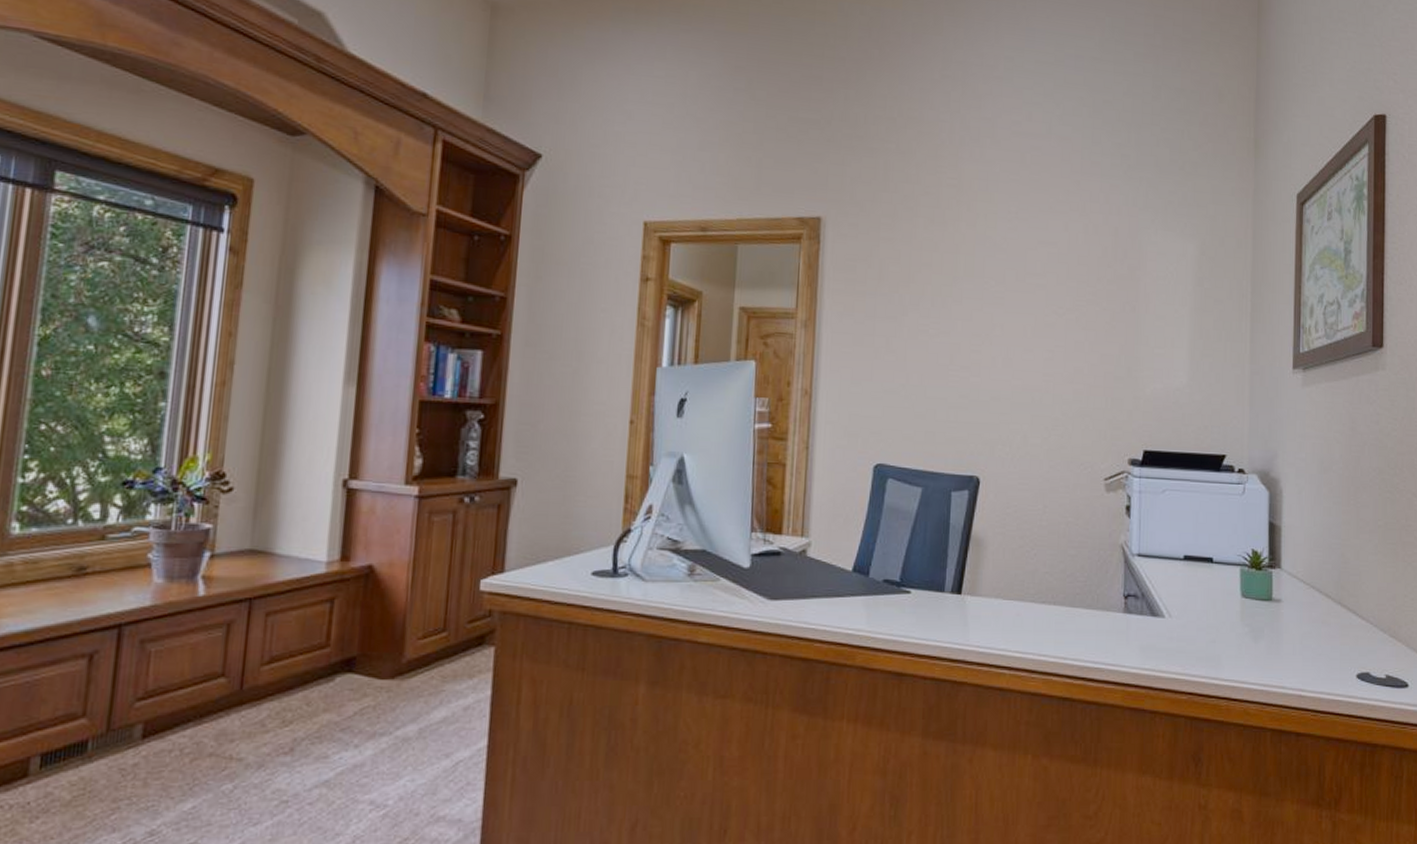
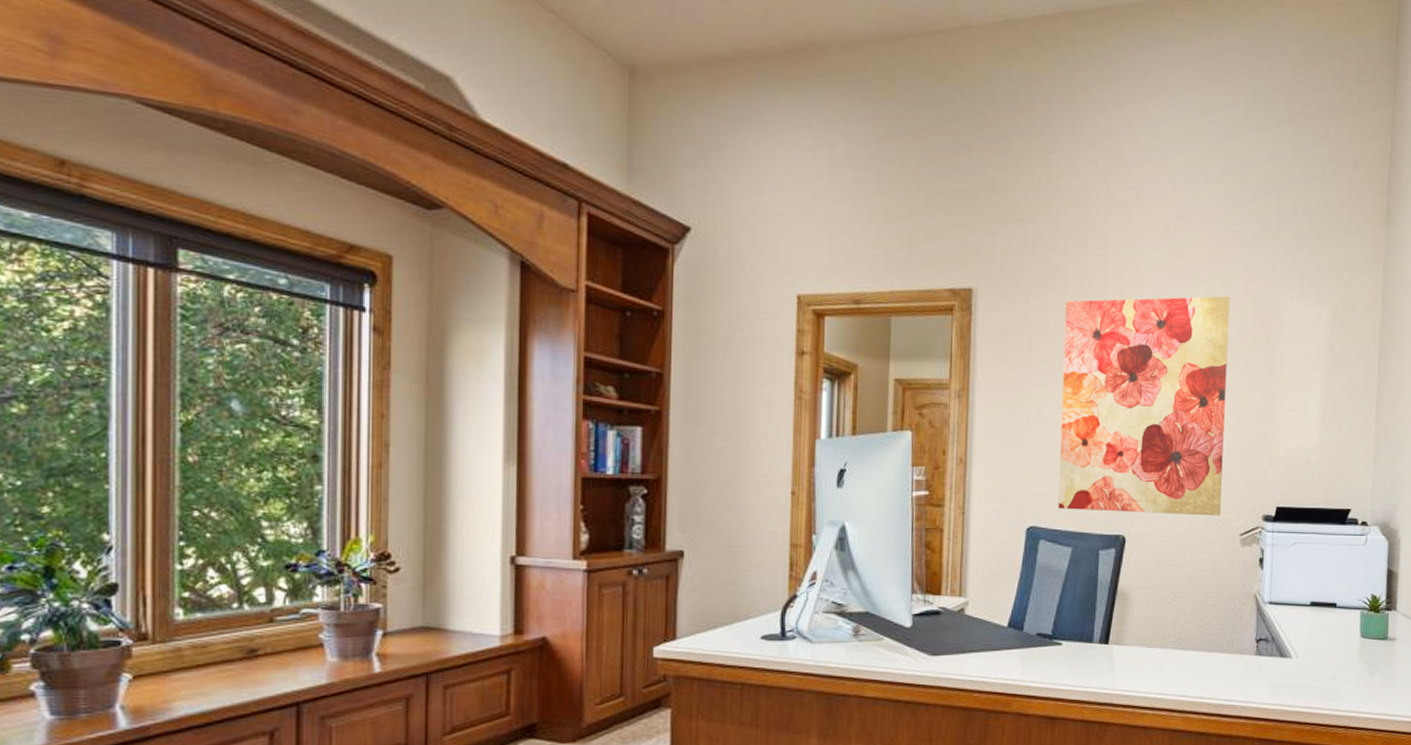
wall art: none [908,228,1090,459] -> present [1058,296,1230,516]

